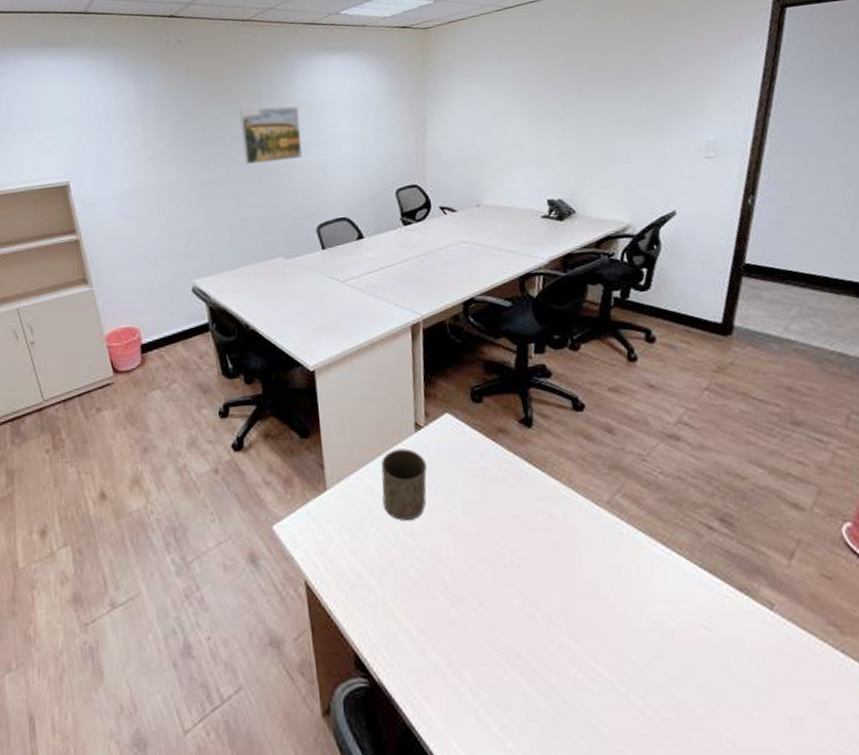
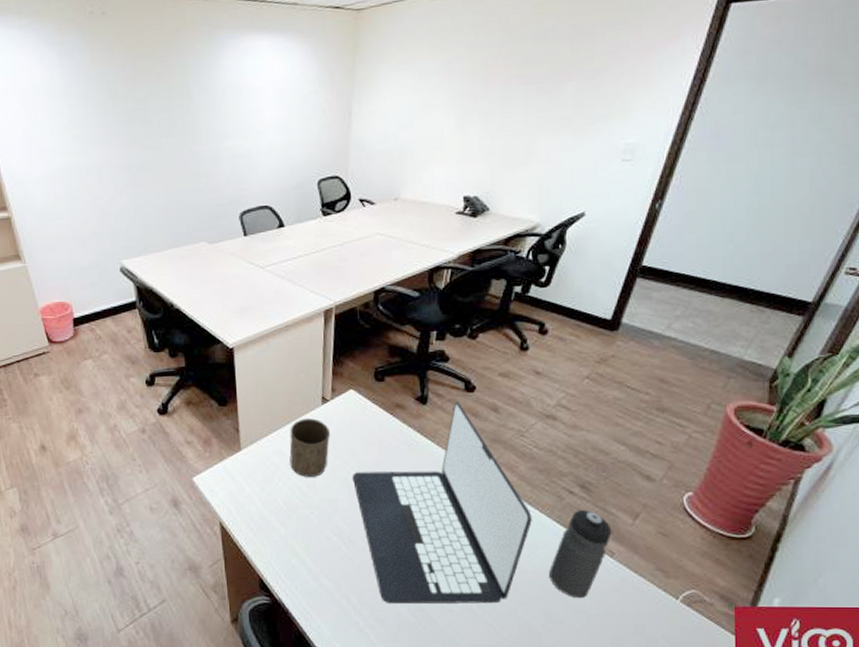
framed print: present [240,106,303,164] -> none [166,89,228,148]
laptop: none [456,423,671,683] -> present [353,402,532,604]
water bottle: none [700,550,767,667] -> present [549,510,612,599]

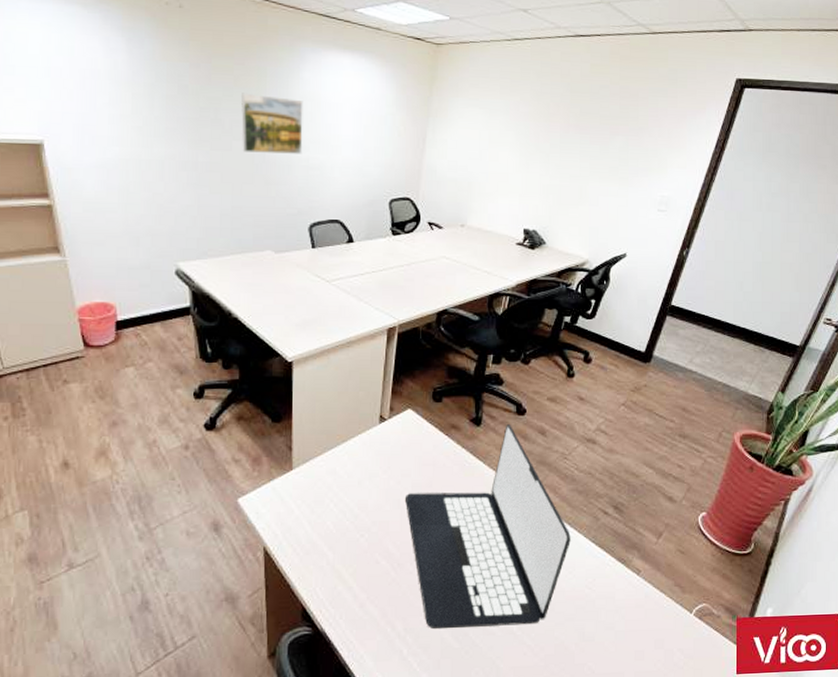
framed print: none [166,89,228,148] -> present [241,92,303,154]
cup: present [289,418,331,477] -> none [343,437,386,498]
water bottle: present [549,510,612,599] -> none [584,530,639,616]

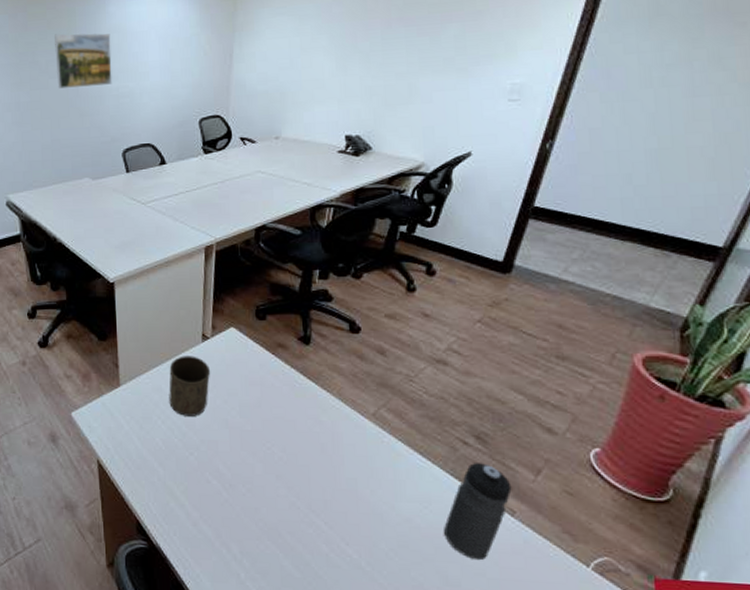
cup: none [343,437,386,498] -> present [169,356,211,416]
laptop: present [406,424,571,630] -> none [234,343,424,561]
water bottle: none [584,530,639,616] -> present [444,463,512,561]

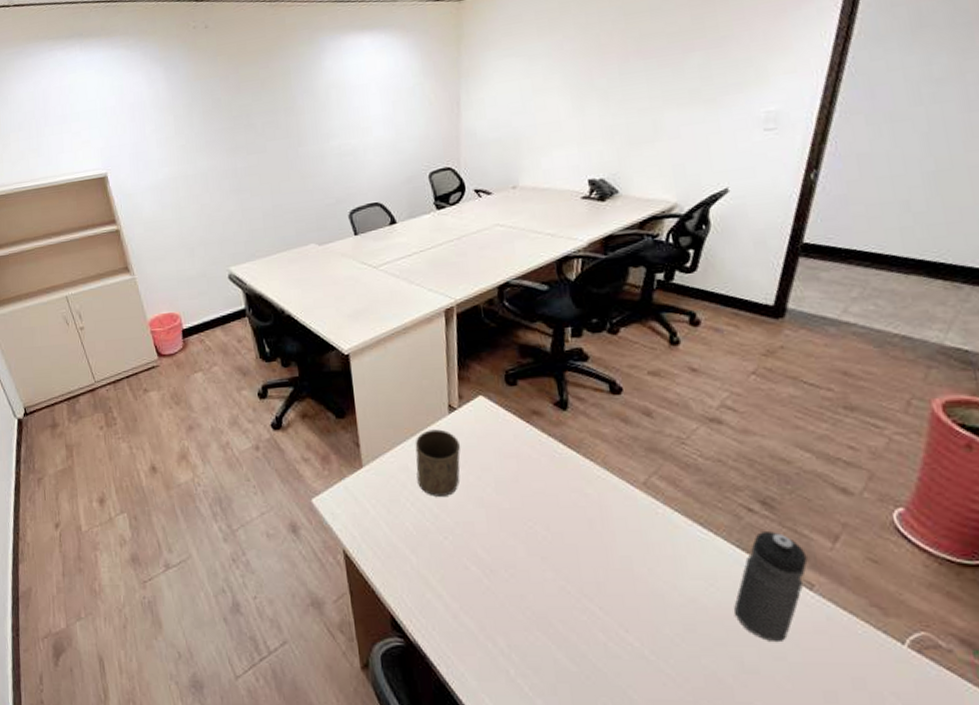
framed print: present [55,33,112,89] -> none [269,89,334,151]

